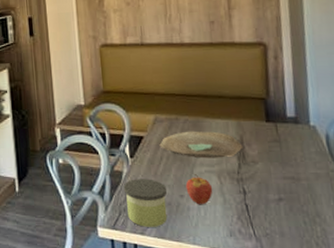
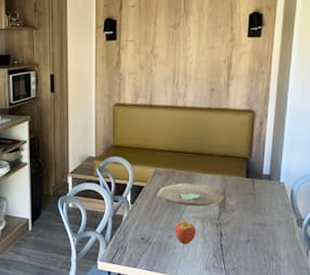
candle: present [123,179,168,227] -> none [122,222,159,262]

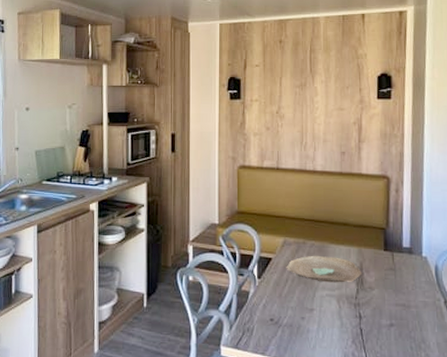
fruit: present [174,219,196,244] -> none [307,297,332,328]

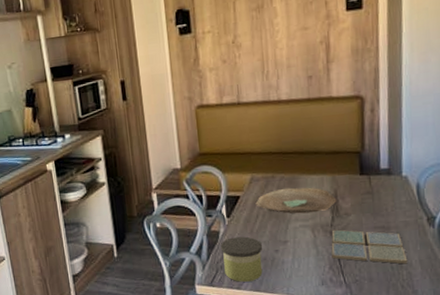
candle: none [249,299,290,348] -> present [220,236,263,282]
drink coaster: none [355,302,426,346] -> present [331,229,408,264]

